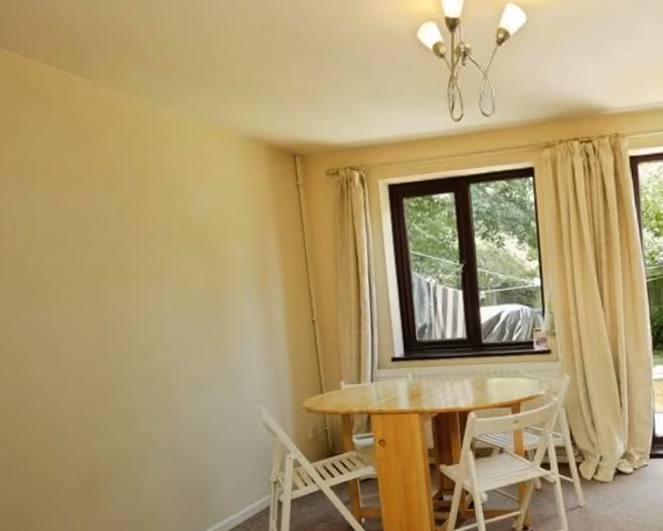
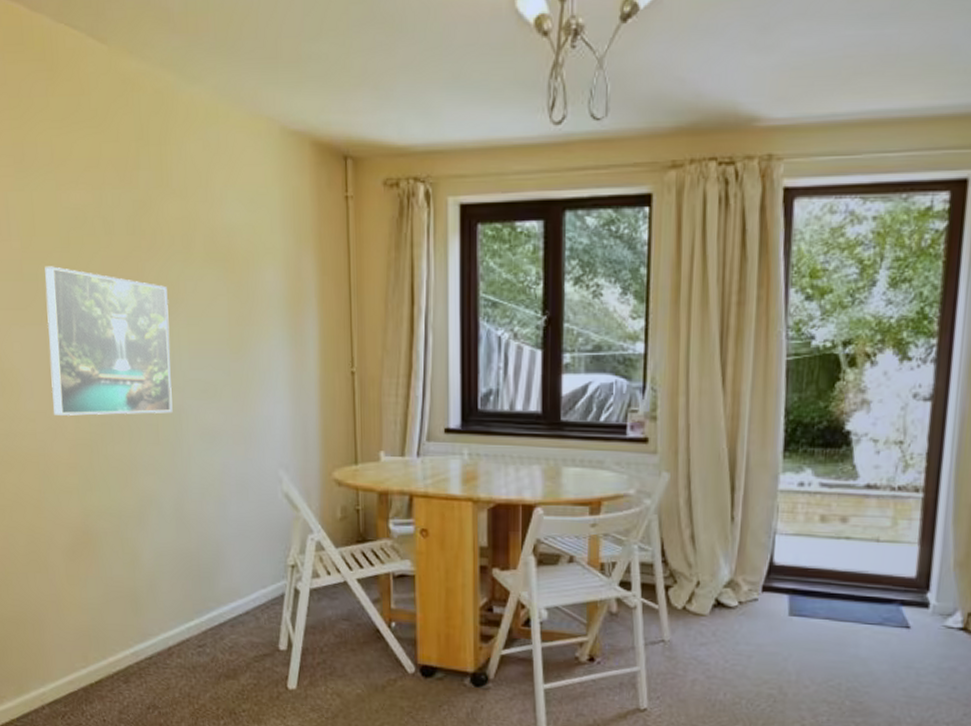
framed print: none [46,257,164,379] -> present [45,266,173,416]

